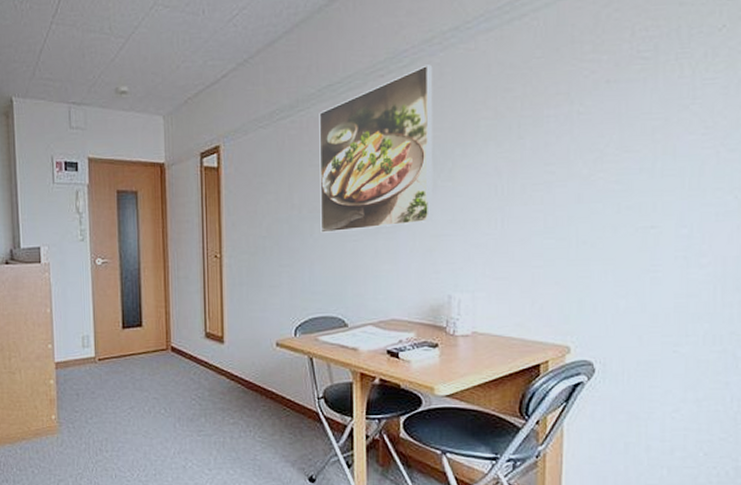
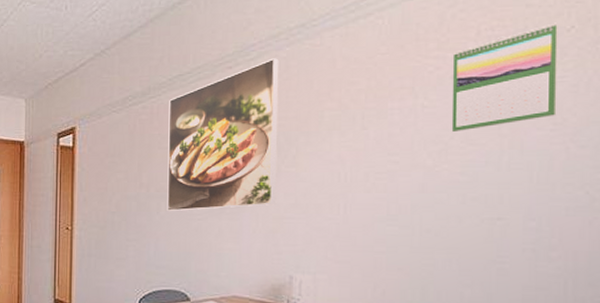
calendar: none [606,22,710,140] -> present [451,23,558,133]

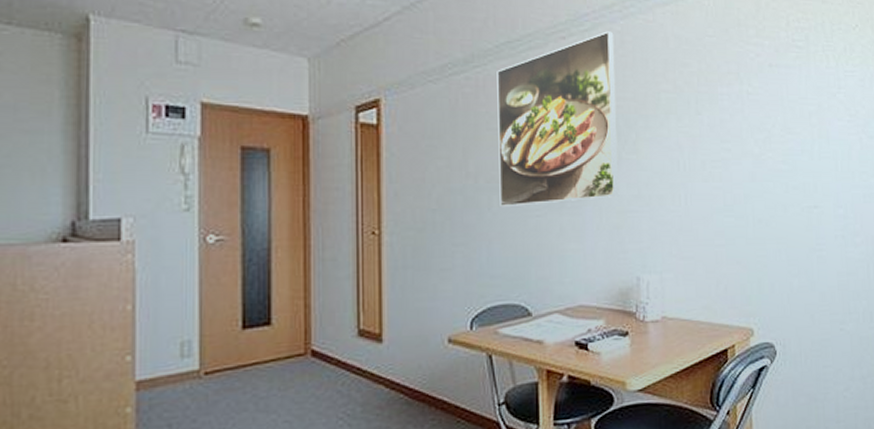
calendar: present [451,23,558,133] -> none [770,20,851,121]

